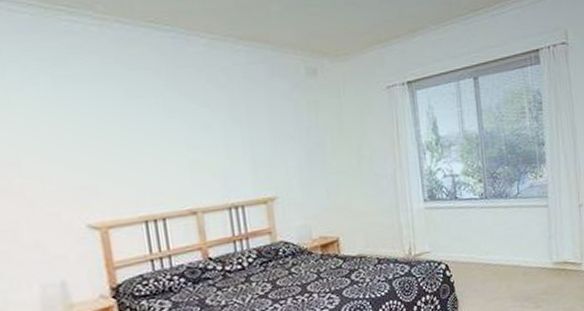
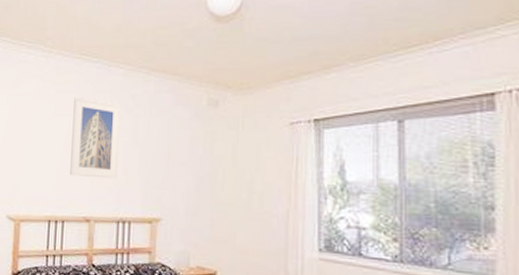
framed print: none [149,73,222,167] -> present [70,97,122,179]

